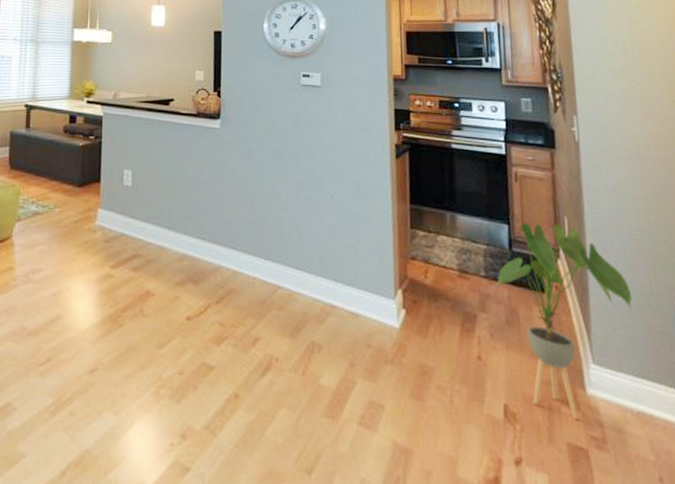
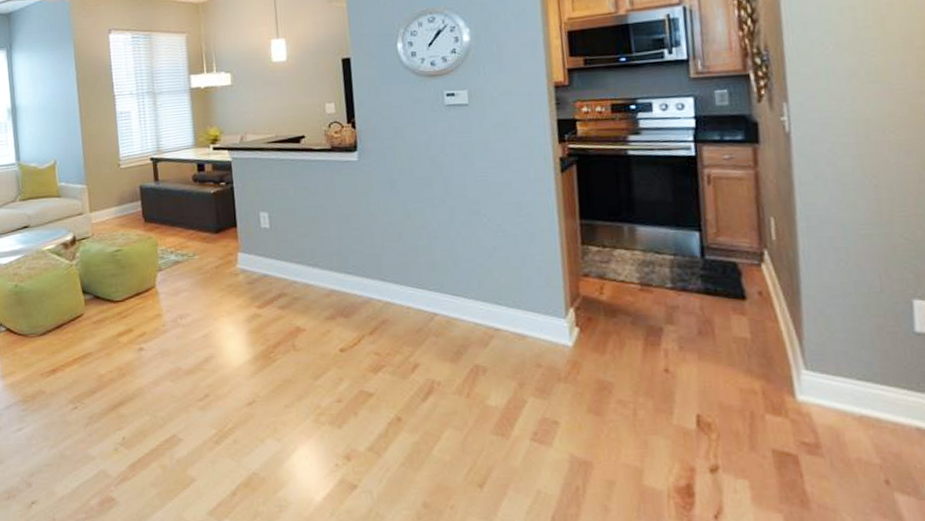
house plant: present [496,222,633,419] -> none [686,226,857,426]

